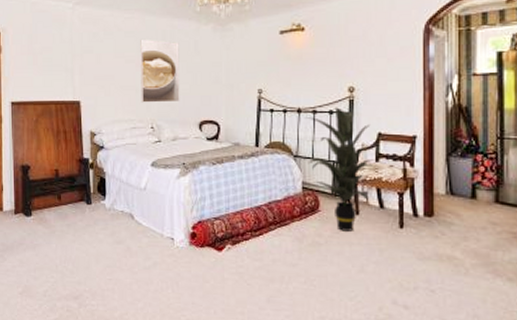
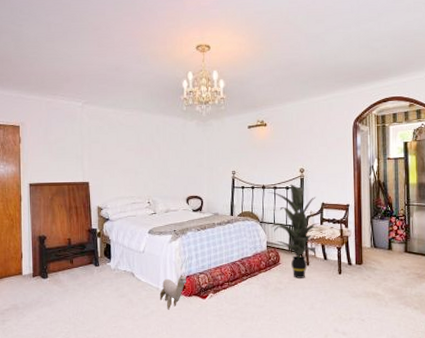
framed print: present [140,39,180,103] -> none [138,132,171,183]
plush toy: none [164,218,198,263] -> present [159,274,186,310]

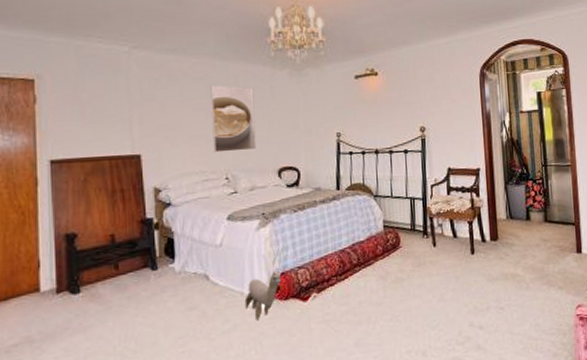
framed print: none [138,132,171,183] -> present [210,85,257,153]
indoor plant: present [269,184,324,278] -> none [383,146,451,264]

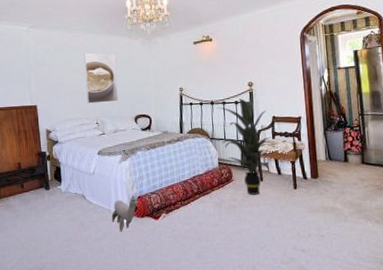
indoor plant: none [383,146,451,264] -> present [218,98,276,195]

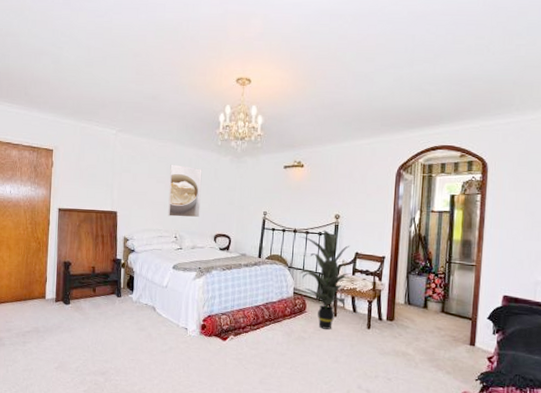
plush toy: present [111,194,138,232] -> none [179,313,208,348]

